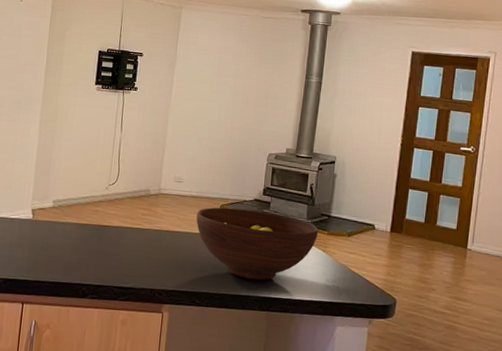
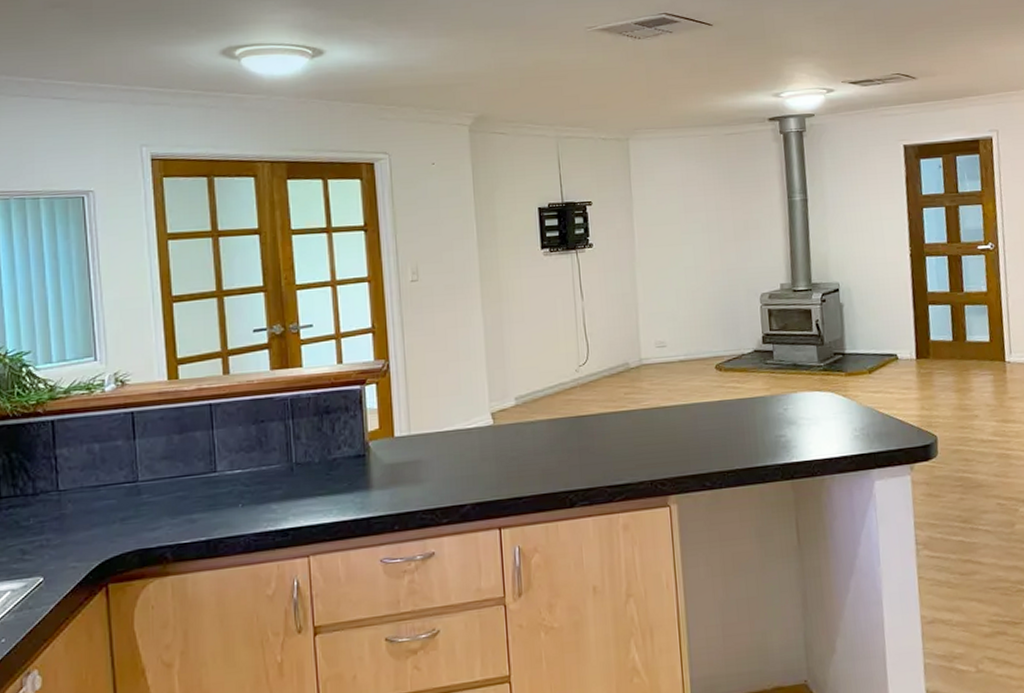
fruit bowl: present [196,207,318,281] -> none [689,362,835,446]

